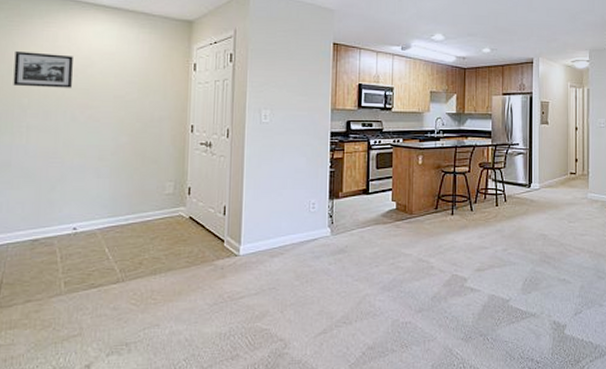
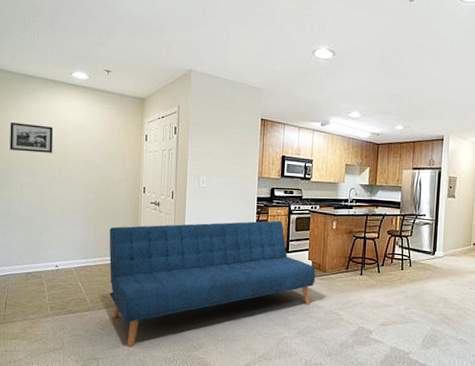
sofa: none [146,158,401,325] -> present [109,220,316,347]

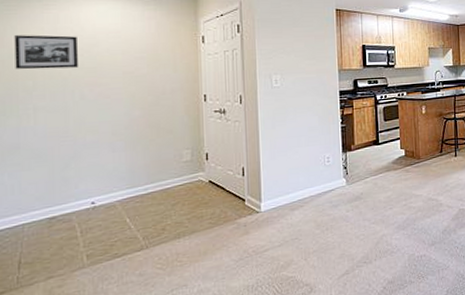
sofa: present [109,220,316,347] -> none [163,112,410,284]

